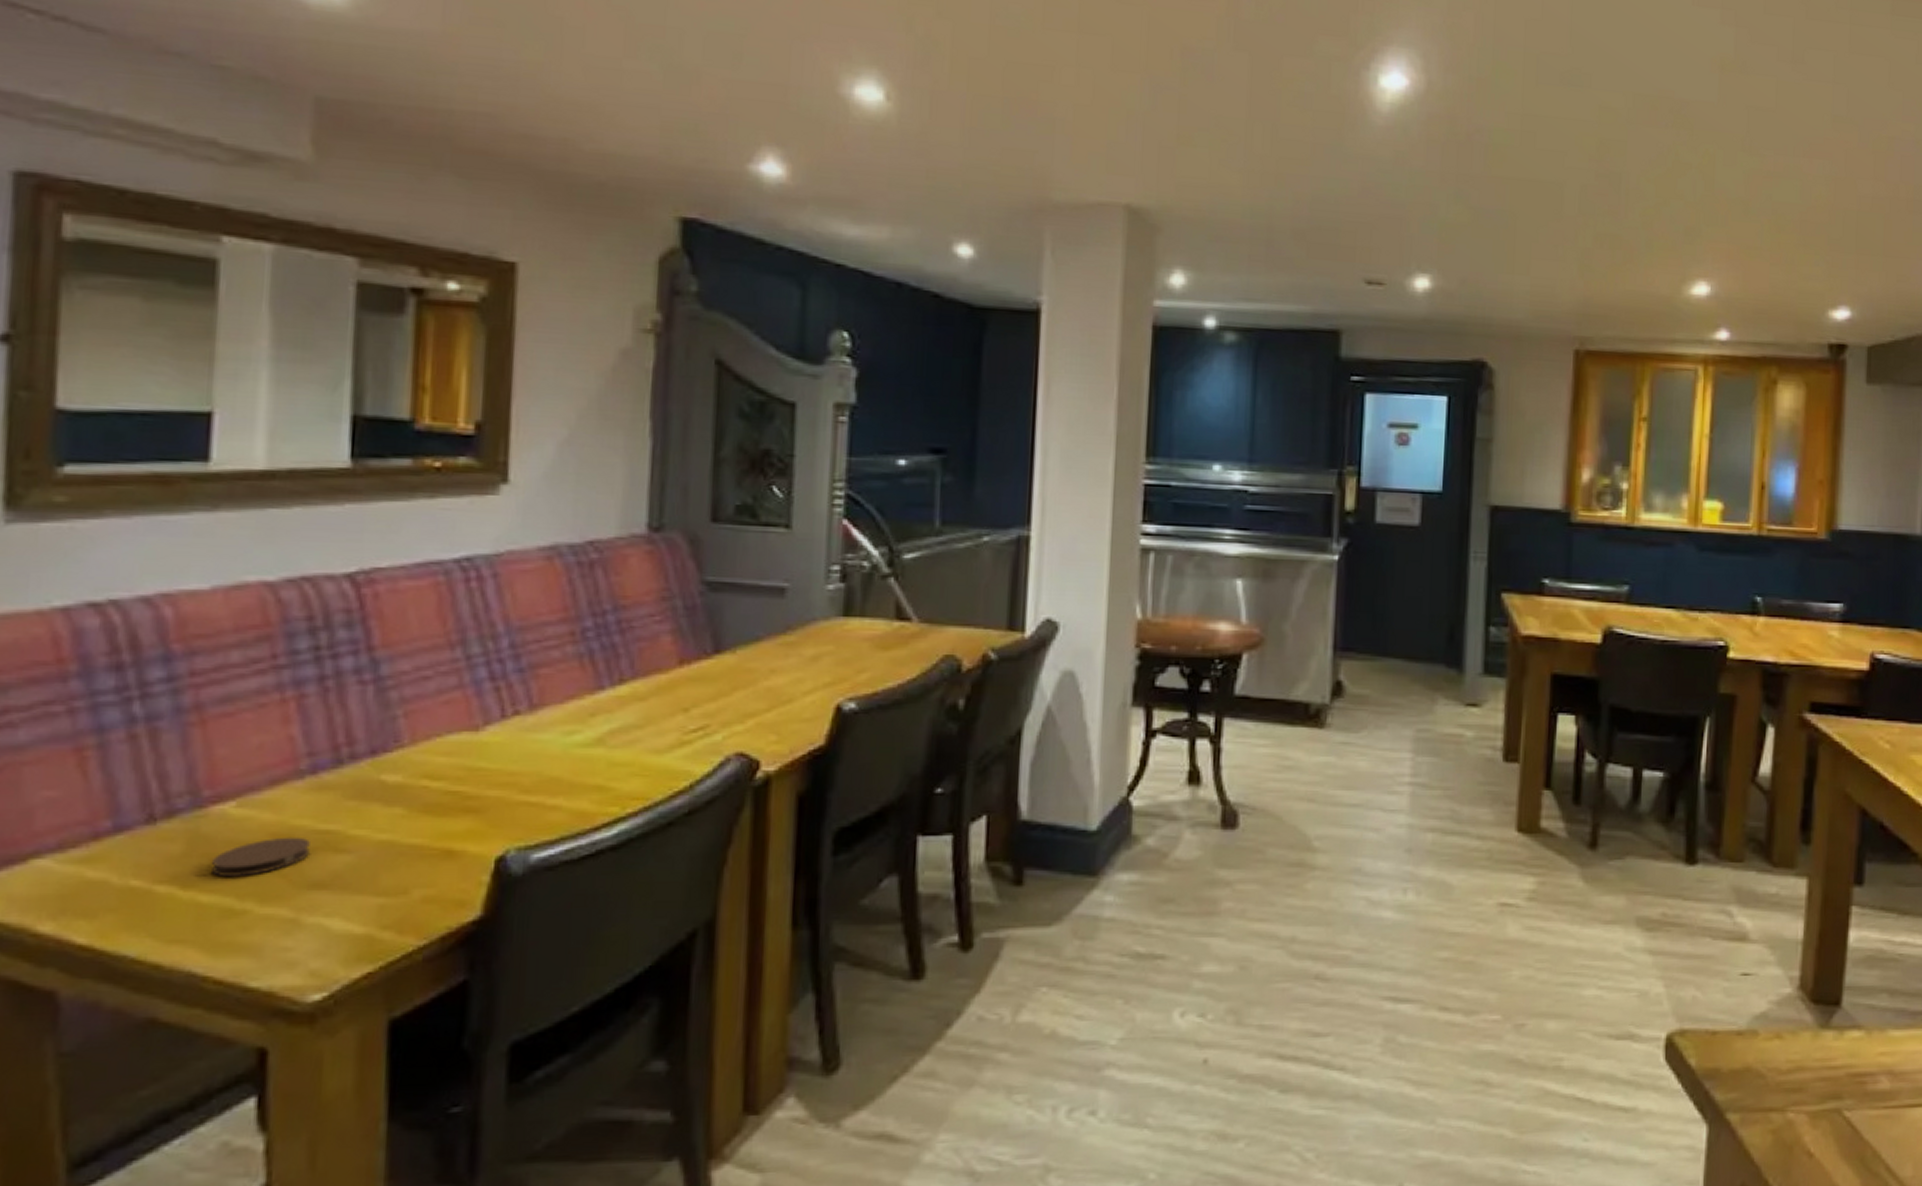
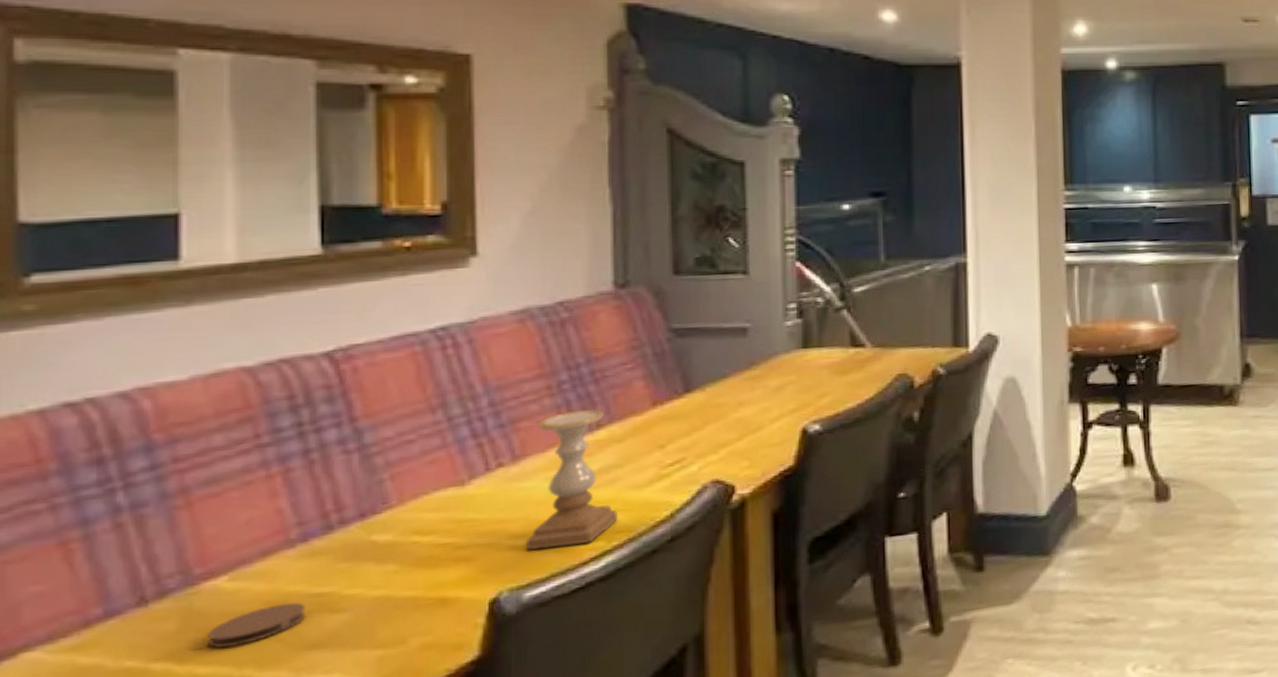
candle holder: none [537,661,635,809] -> present [526,409,618,551]

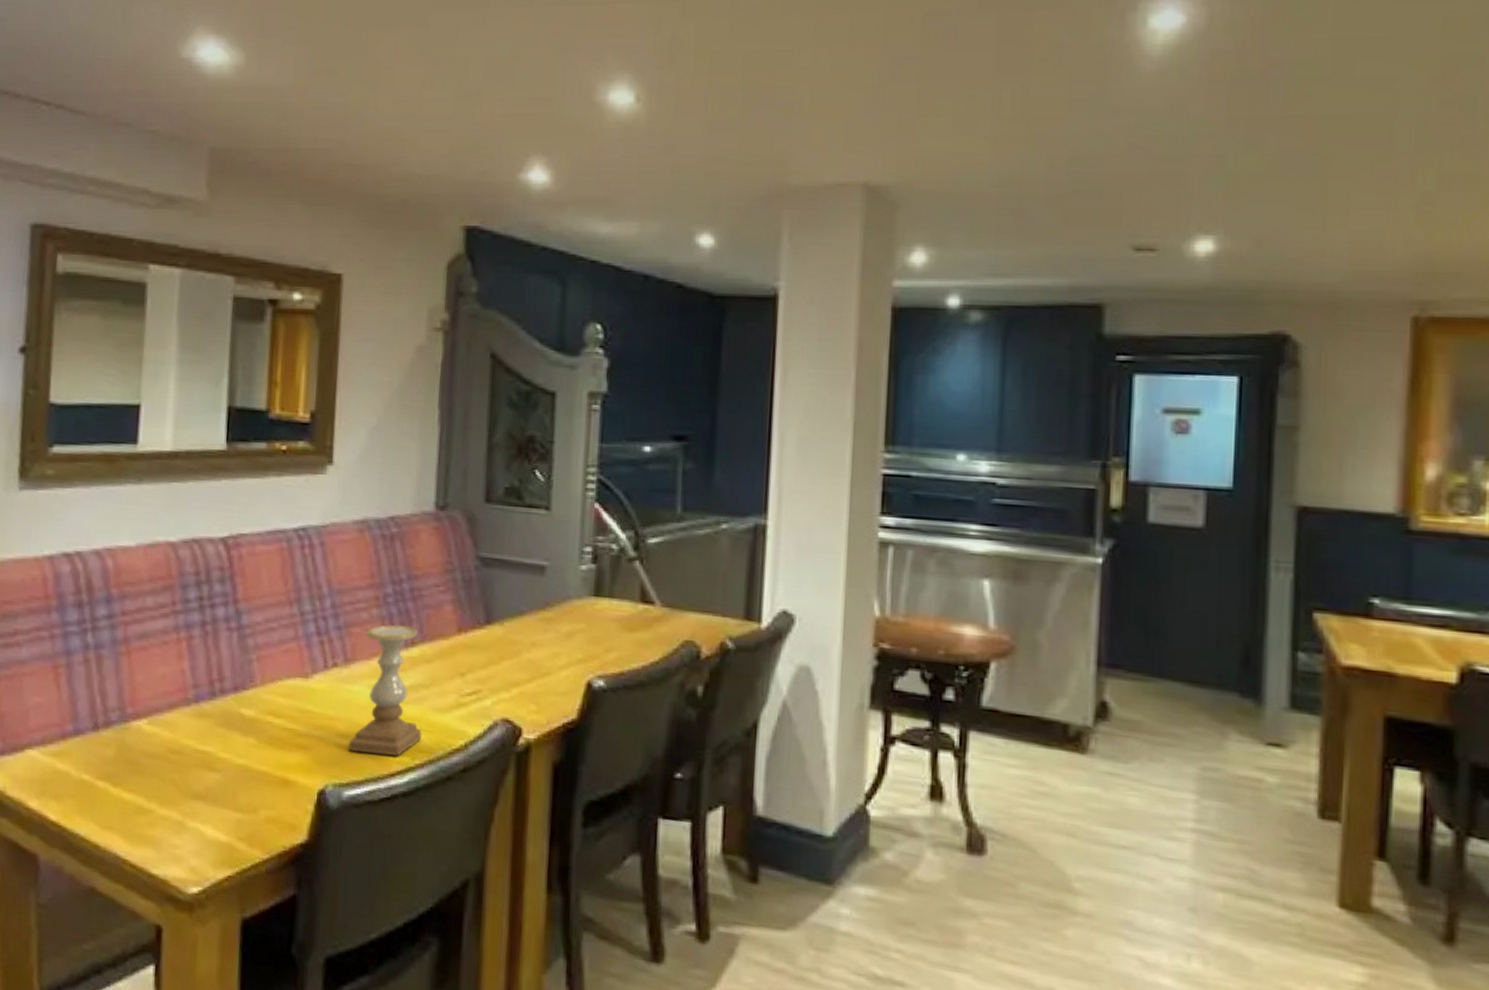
coaster: present [208,602,305,648] -> none [131,753,193,782]

